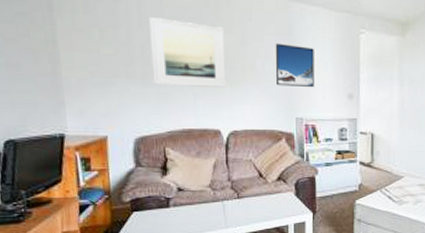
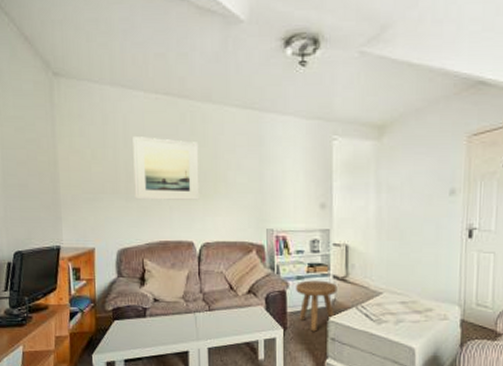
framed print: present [275,43,314,87] -> none [246,155,285,197]
stool: none [325,166,364,214] -> present [296,280,338,332]

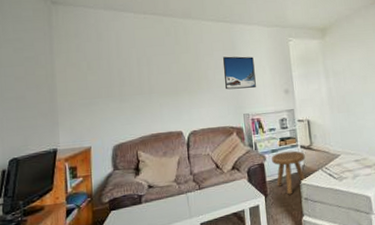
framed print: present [133,137,200,200] -> none [125,48,186,101]
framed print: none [246,155,285,197] -> present [222,56,256,90]

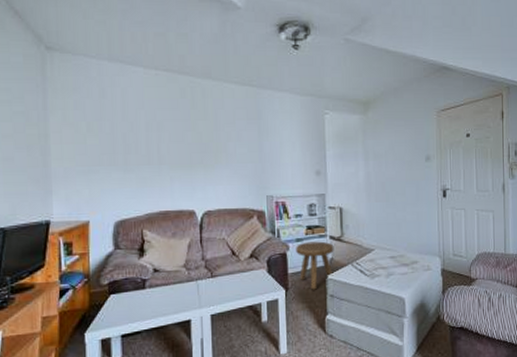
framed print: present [222,56,256,90] -> none [245,127,283,166]

